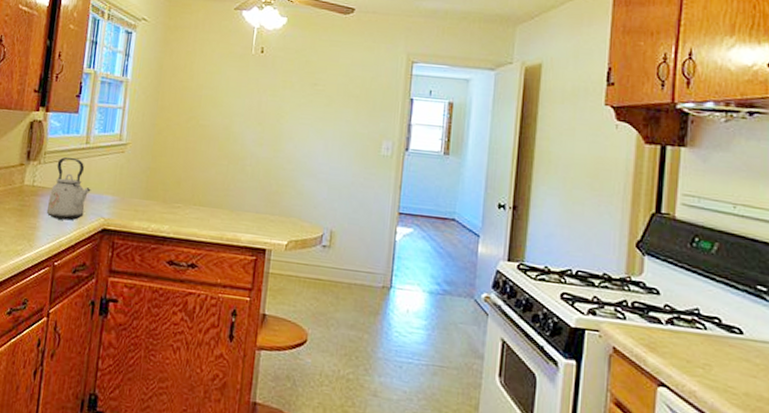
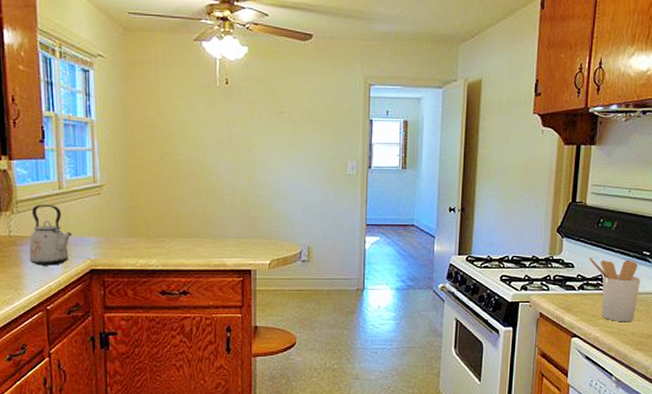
utensil holder: none [680,285,754,378] -> present [589,258,640,322]

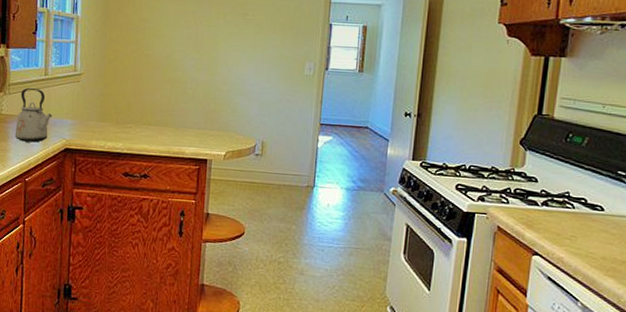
utensil holder: present [589,258,640,322] -> none [555,173,614,245]

